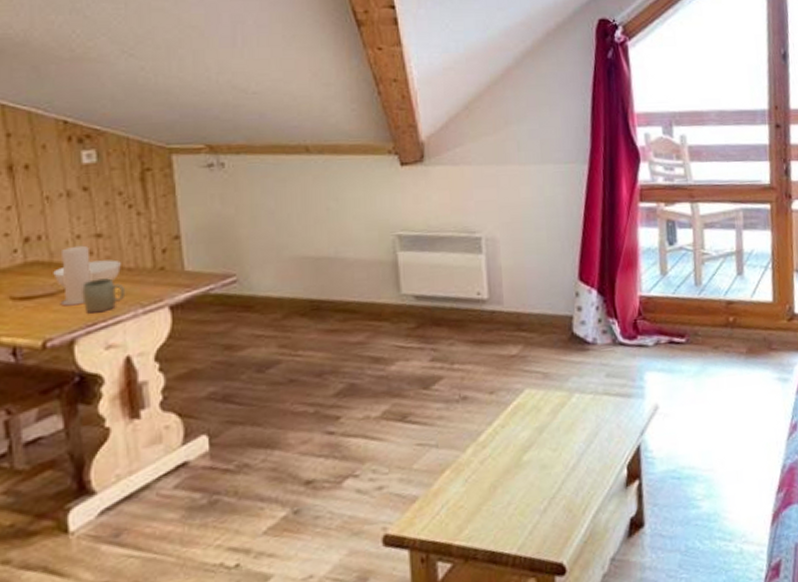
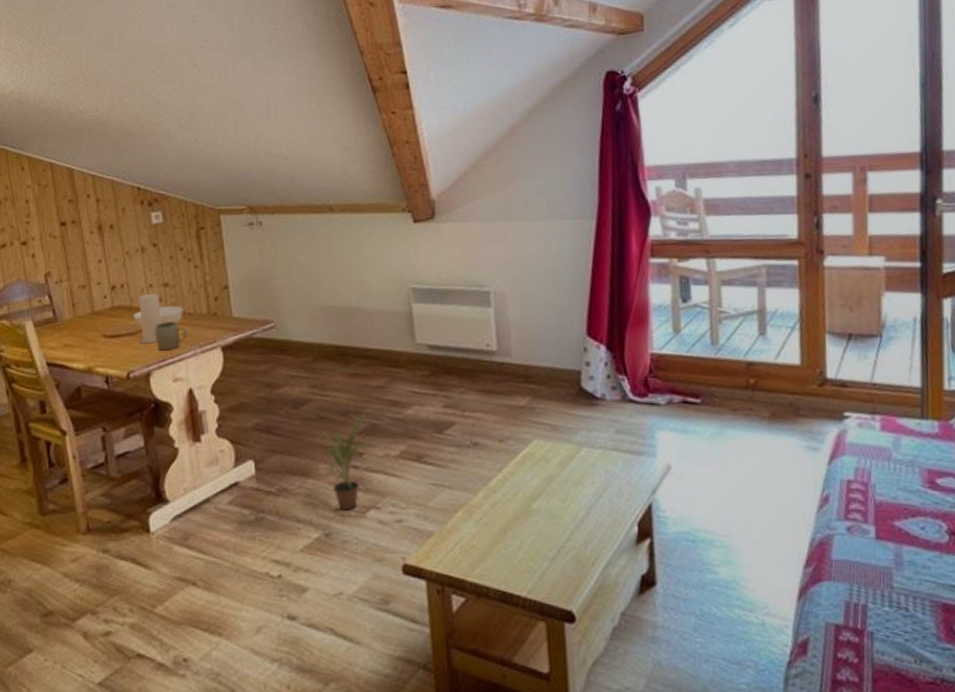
potted plant: none [288,373,350,483] -> present [319,413,372,511]

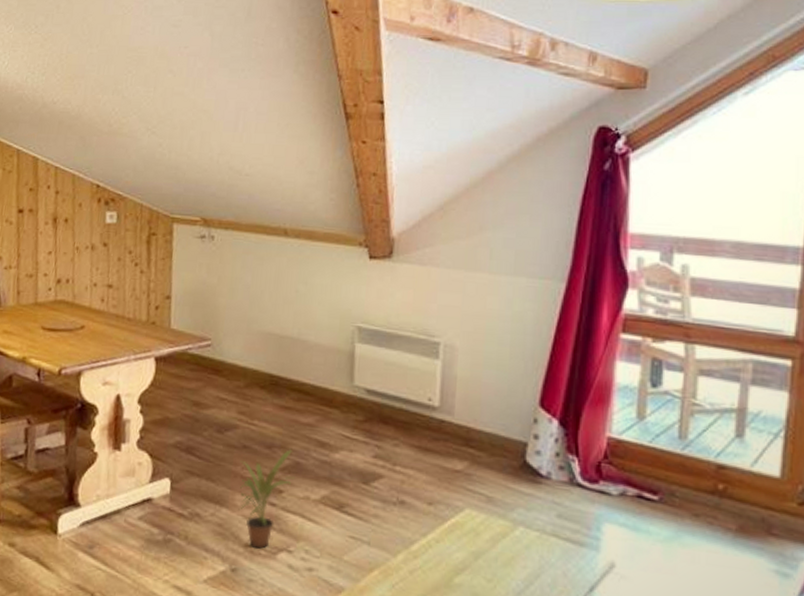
bowl: present [133,306,183,329] -> none [73,307,123,327]
candle: present [139,293,162,344] -> none [75,292,102,343]
mug: present [155,321,188,351] -> none [91,323,124,353]

